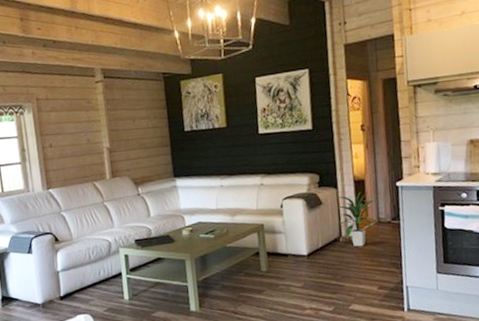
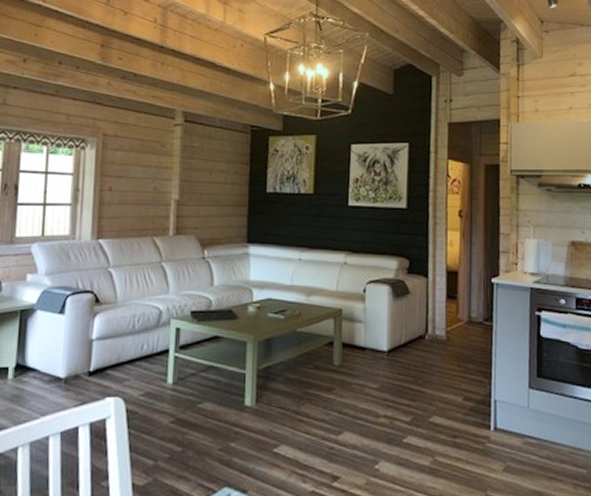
indoor plant: present [337,192,378,247] -> none [426,285,469,348]

